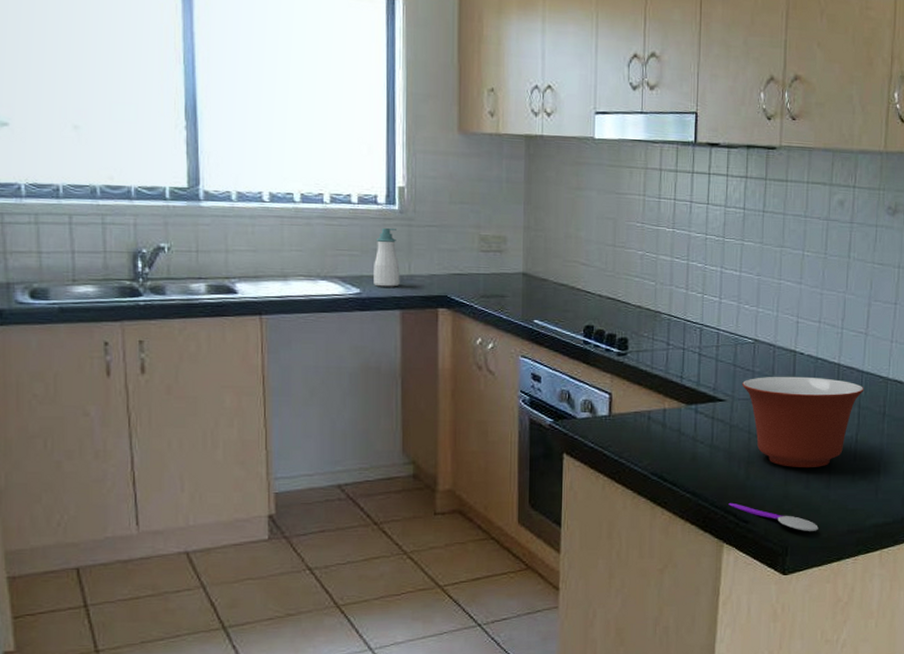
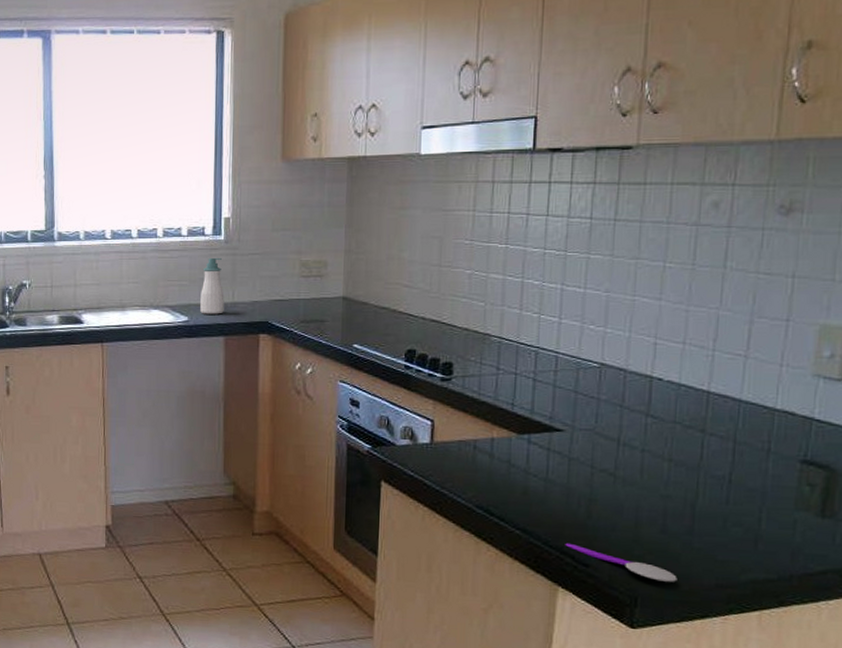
mixing bowl: present [741,376,864,468] -> none [583,404,742,510]

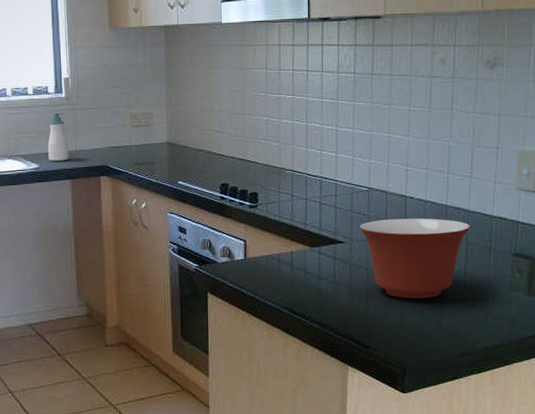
spoon: present [565,542,677,582] -> none [351,330,433,355]
mixing bowl: none [583,404,742,510] -> present [358,218,471,299]

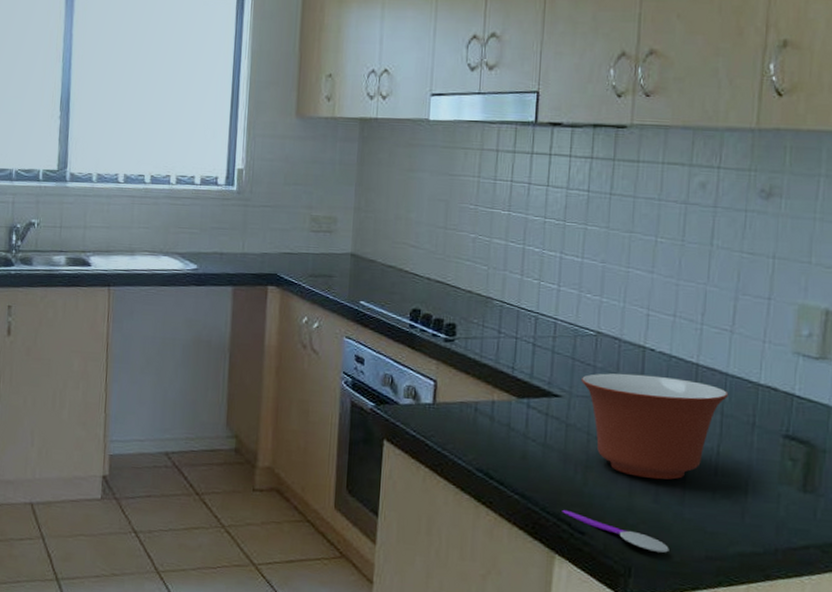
soap bottle: present [48,112,69,162] -> none [210,207,235,264]
spoon: none [351,330,433,355] -> present [562,509,669,553]

